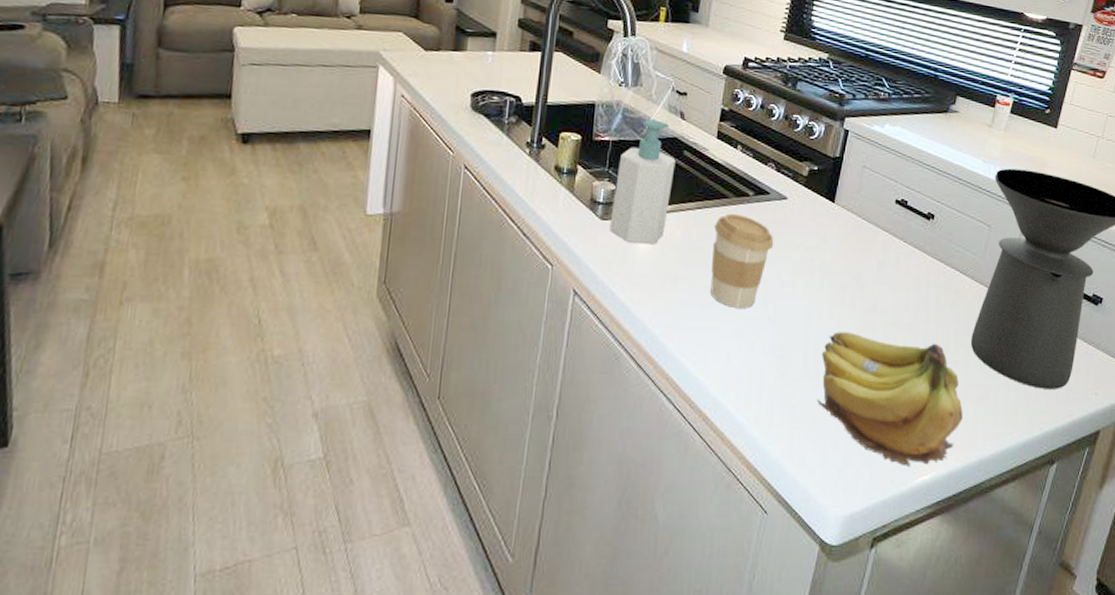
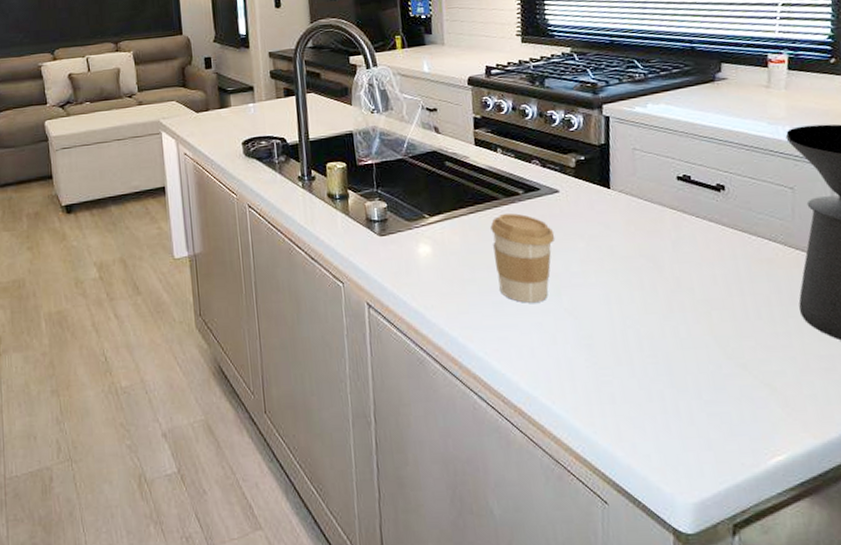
soap bottle: present [609,119,676,245] -> none [385,138,443,255]
fruit: present [817,332,963,466] -> none [631,314,811,447]

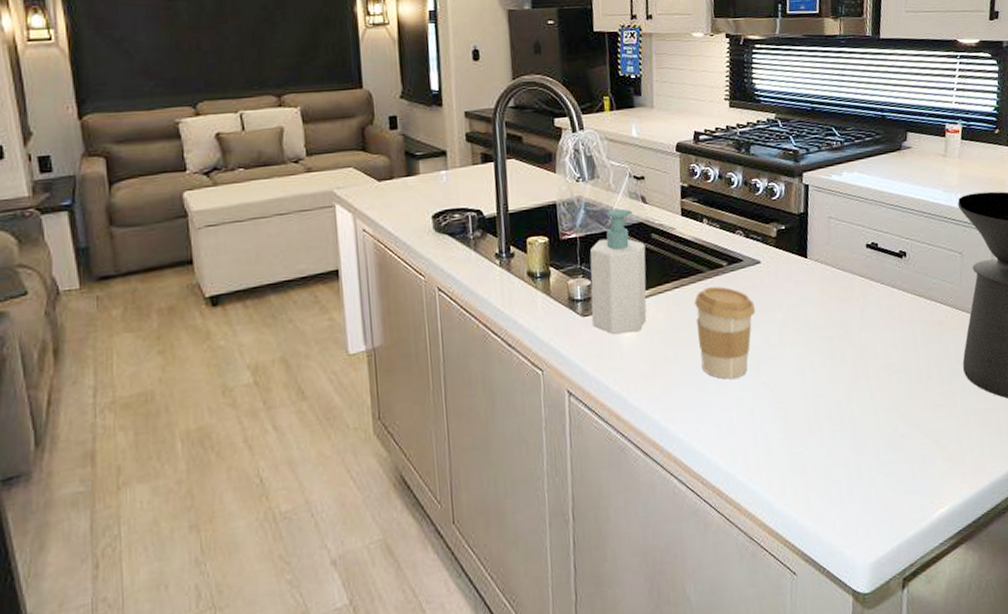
soap bottle: none [385,138,443,255] -> present [589,208,647,335]

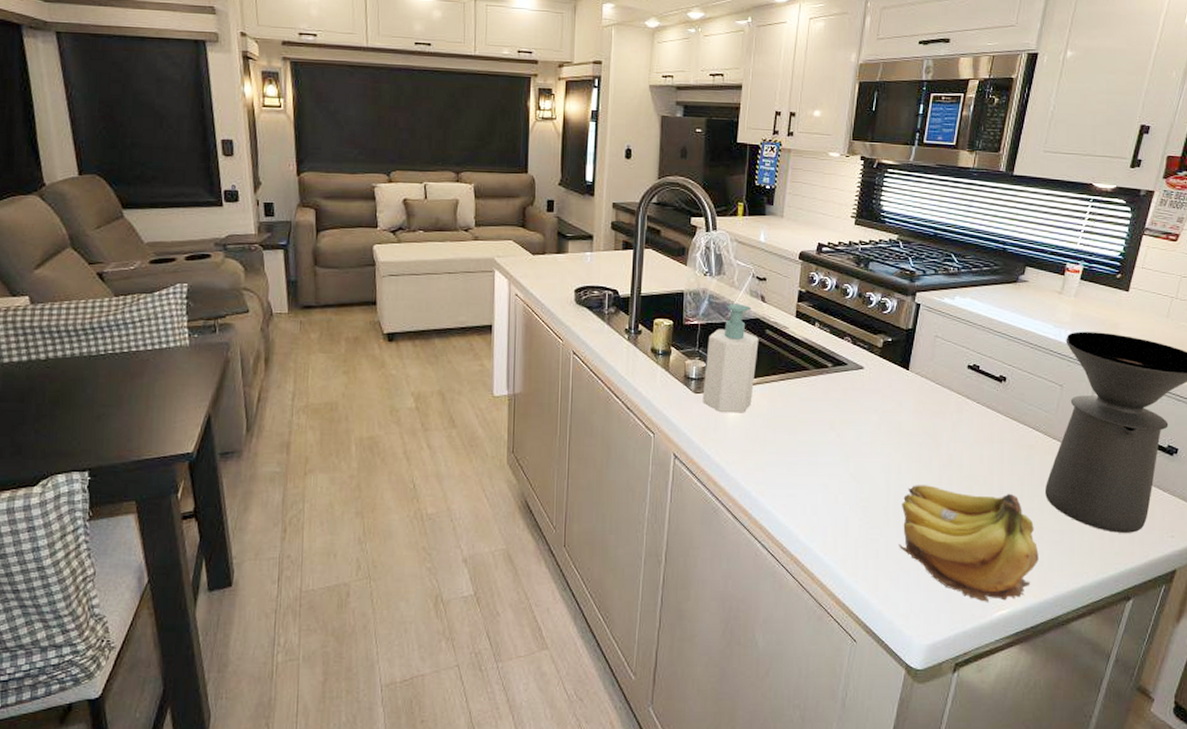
coffee cup: present [694,286,756,379] -> none [796,383,853,466]
fruit: none [821,377,969,503] -> present [899,485,1039,602]

